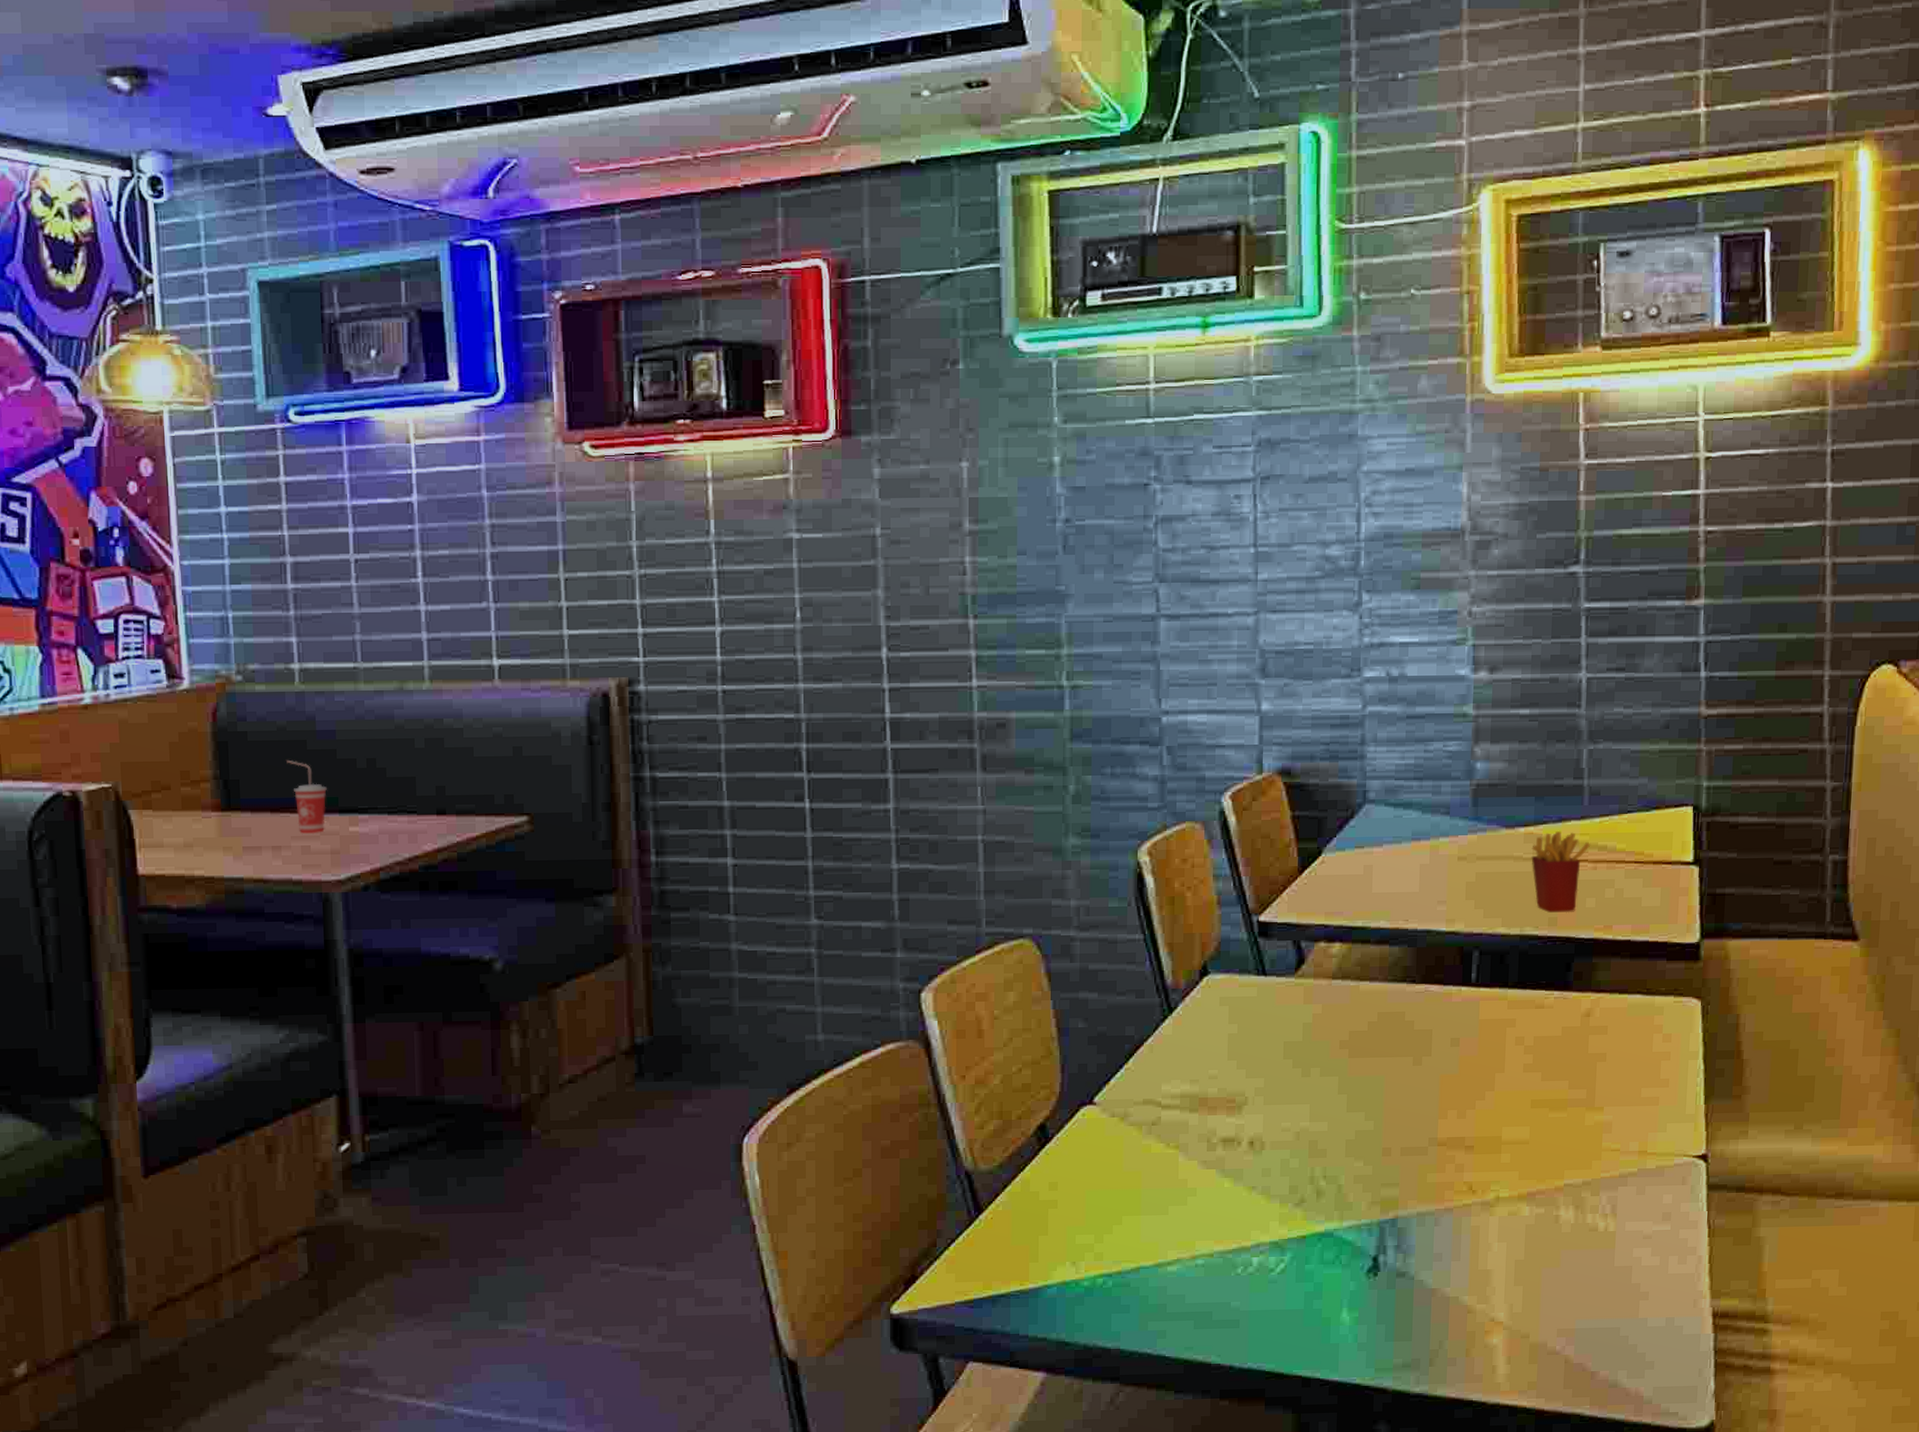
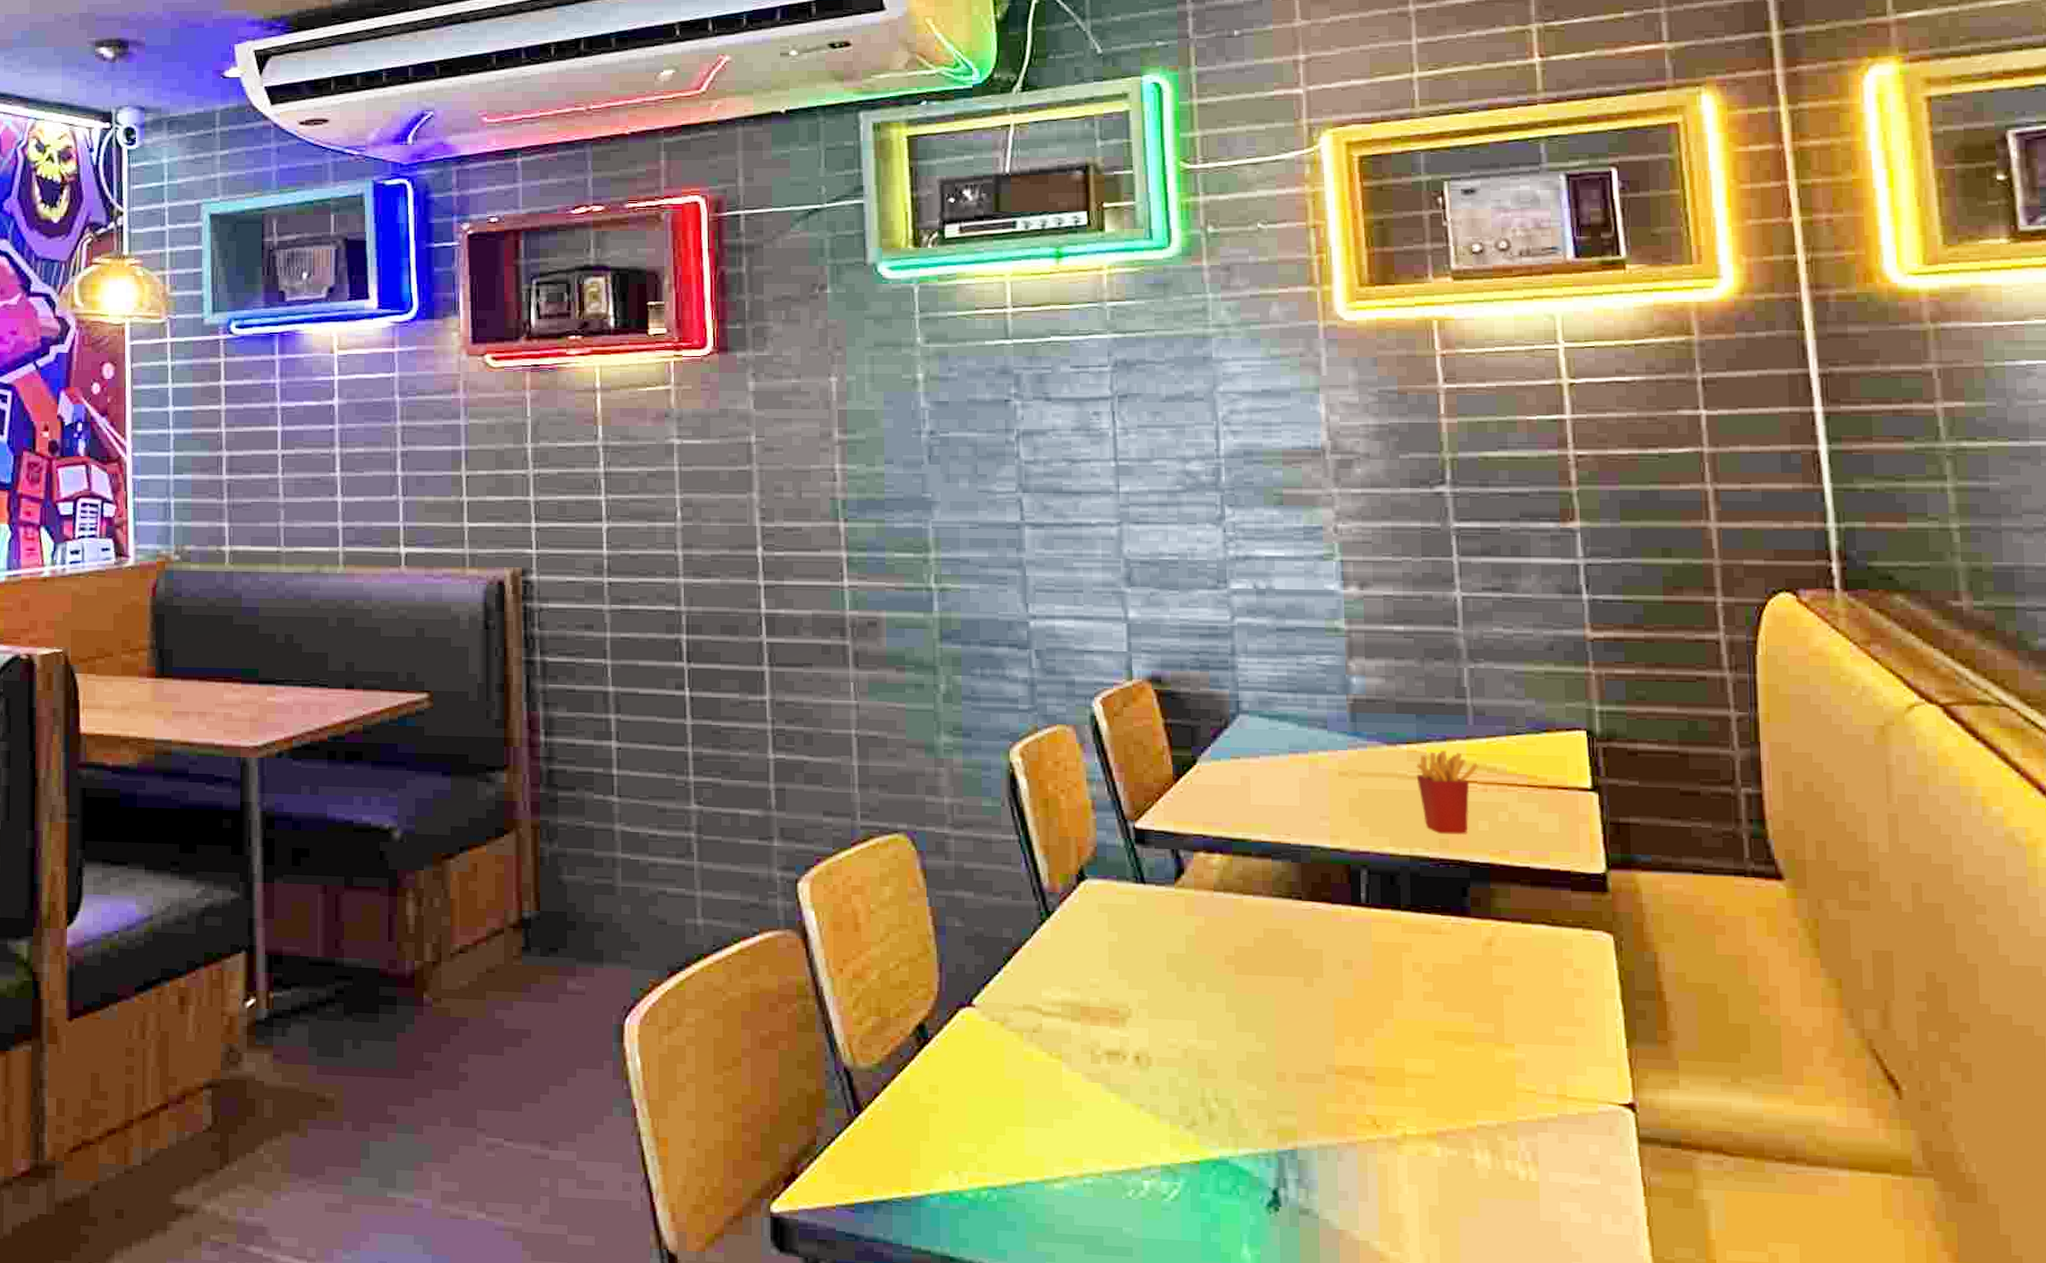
beverage cup: present [287,759,327,835] -> none [215,633,249,703]

